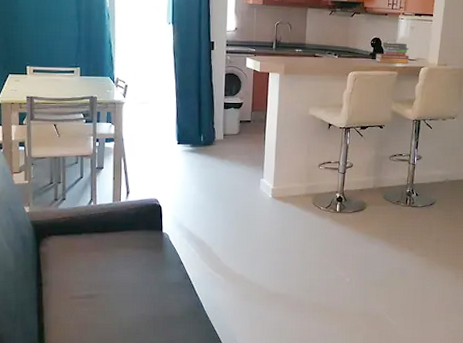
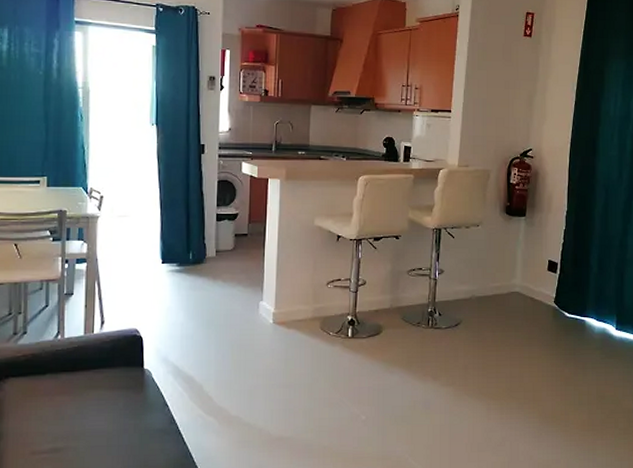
books: present [376,42,409,63] -> none [389,142,427,165]

